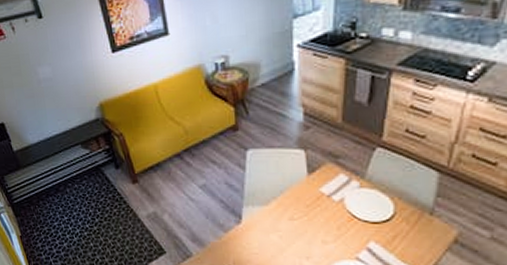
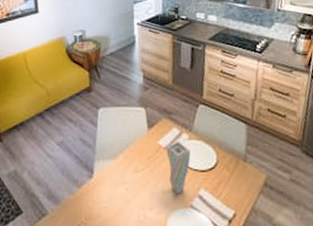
vase: none [329,188,361,246] -> present [166,140,191,195]

